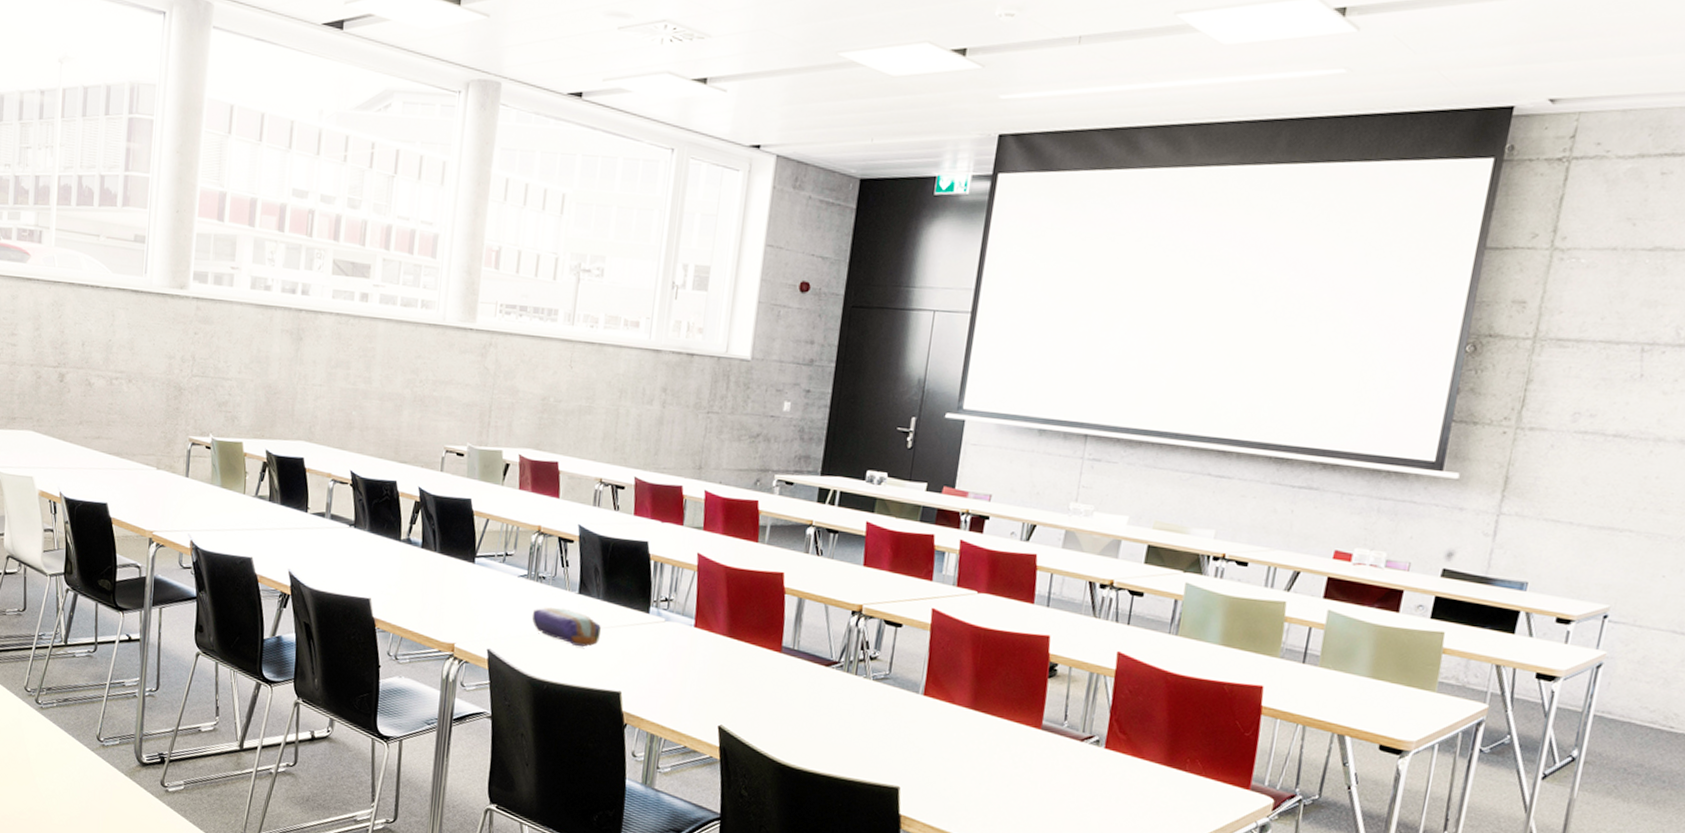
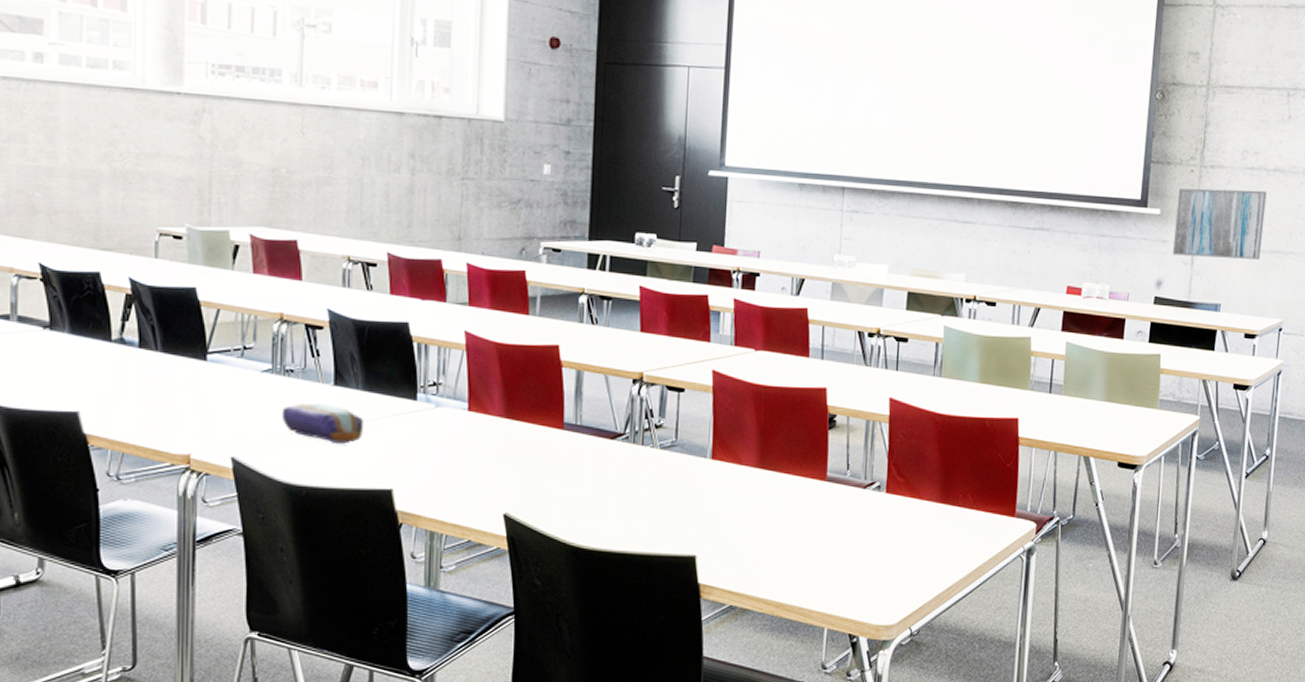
wall art: none [1471,451,1602,536] -> present [1173,188,1267,260]

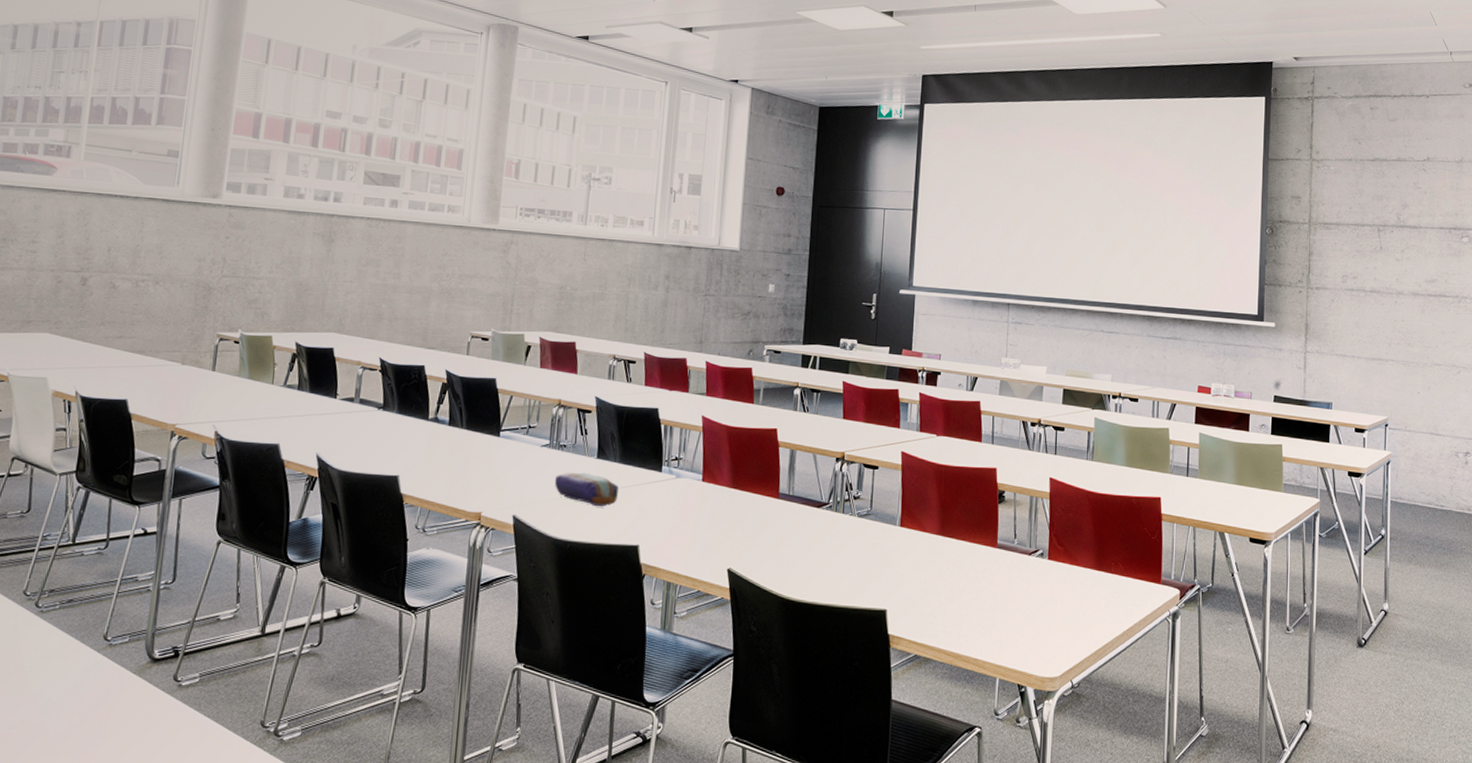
wall art: present [1173,188,1267,260] -> none [1288,306,1366,365]

